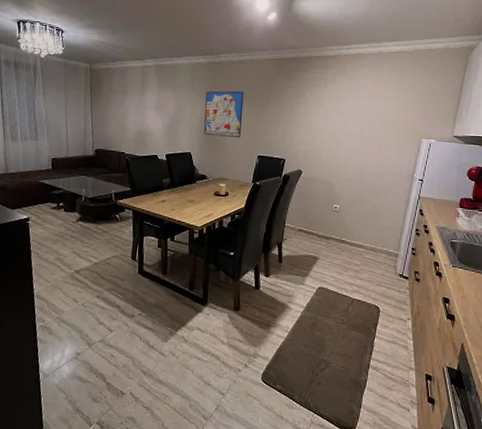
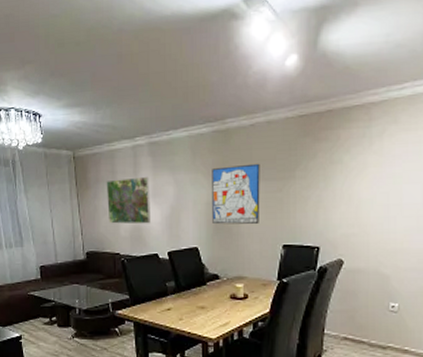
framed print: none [117,91,155,131] -> present [106,176,151,224]

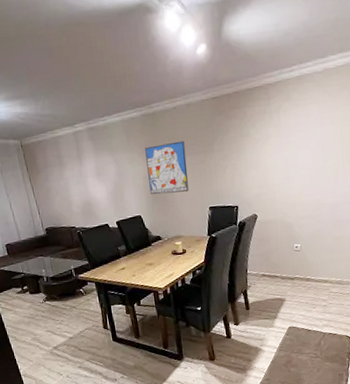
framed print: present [106,176,151,224] -> none [54,158,98,202]

